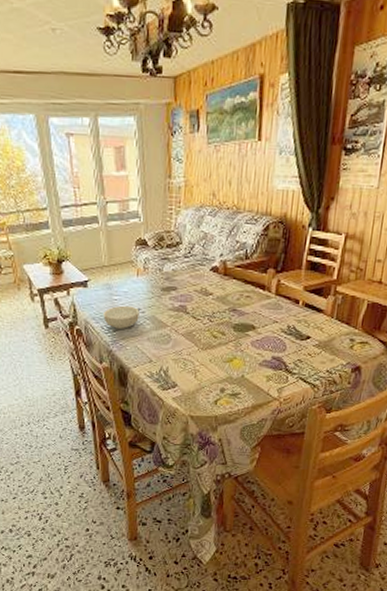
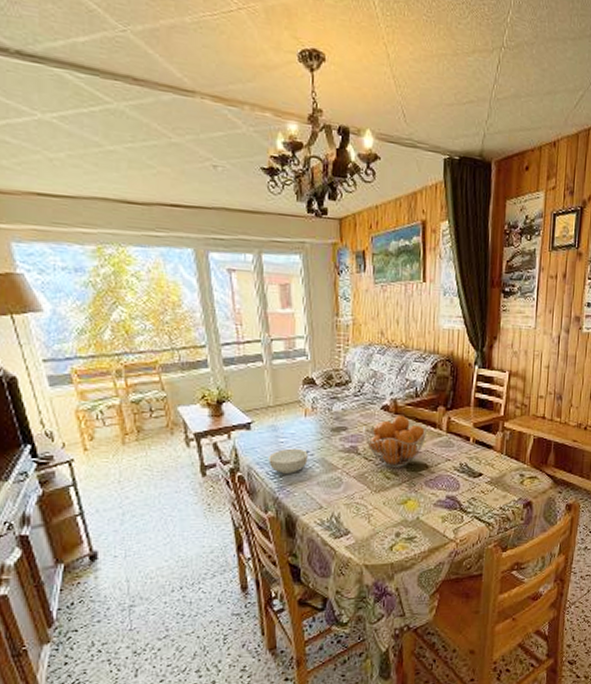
fruit basket: none [192,276,255,327] -> present [363,415,427,467]

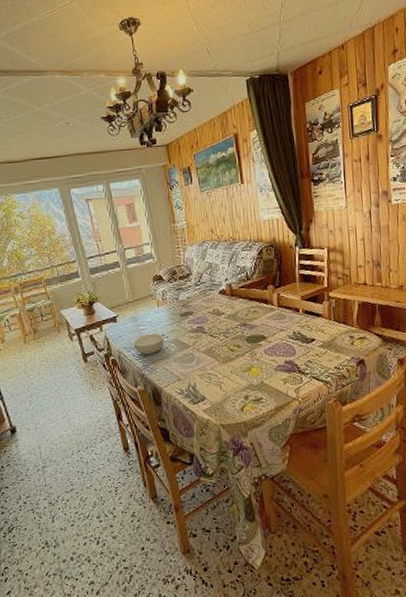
fruit basket: present [363,415,427,467] -> none [206,296,261,341]

